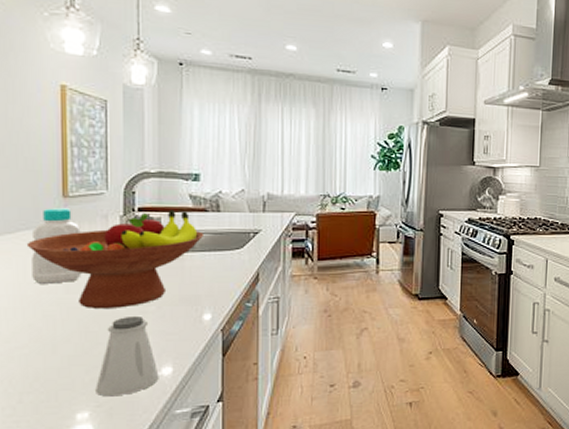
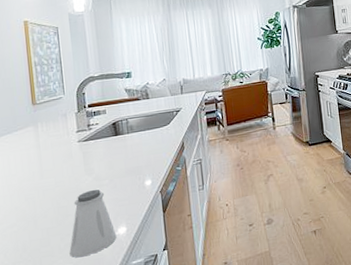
fruit bowl: present [26,209,205,310] -> none [8,102,140,189]
bottle: present [31,208,82,284] -> none [12,113,51,175]

